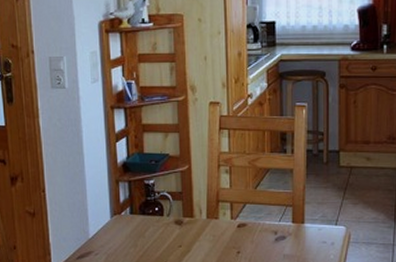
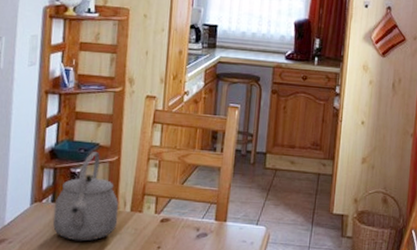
tea kettle: none [133,162,195,250] -> present [52,152,119,242]

